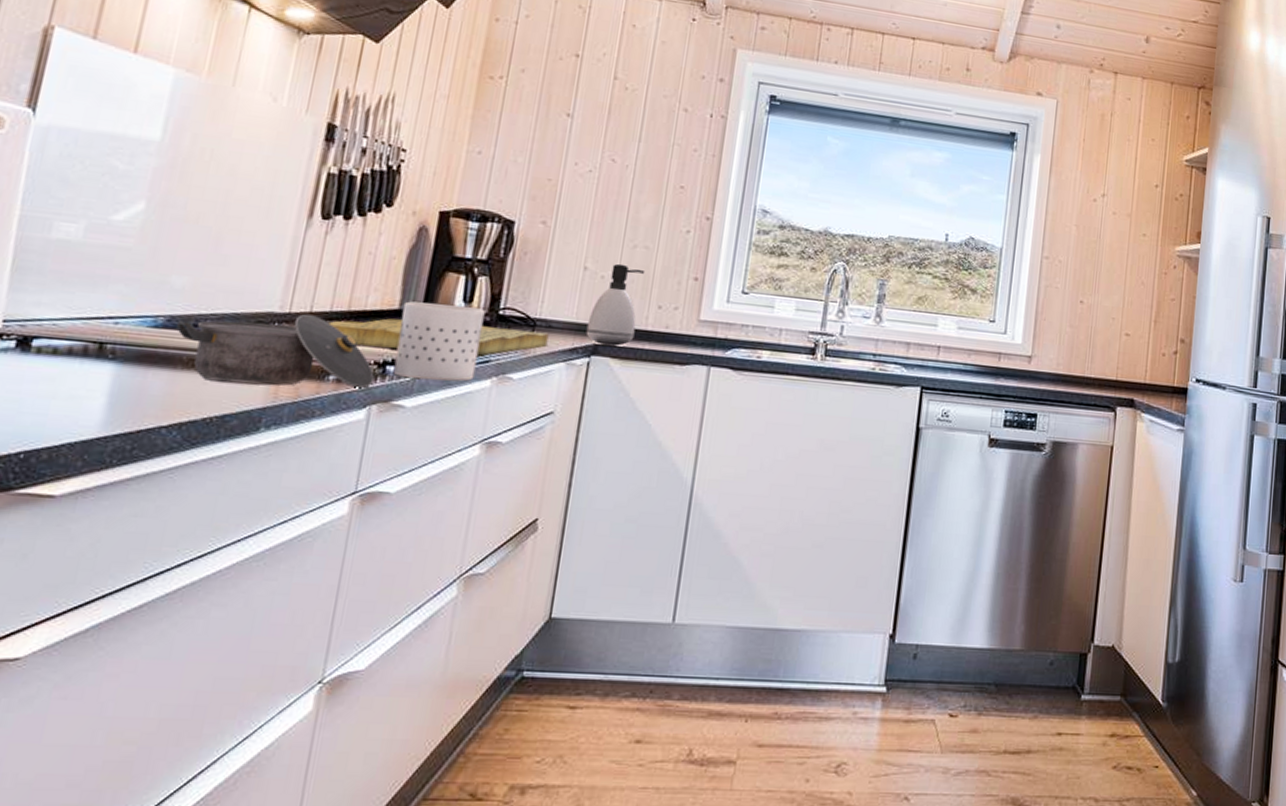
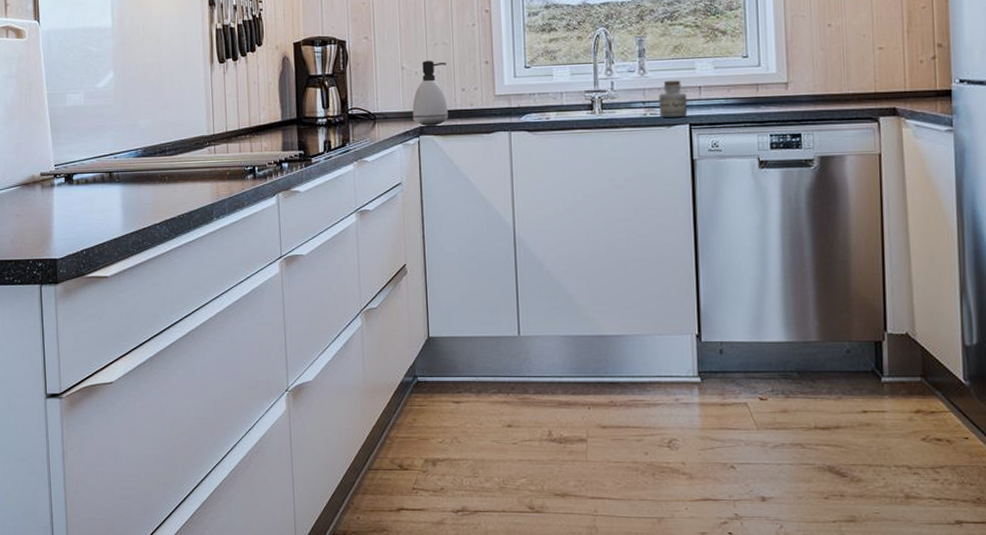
cooking pot: present [177,313,374,389] -> none [150,133,276,190]
cutting board: present [328,318,549,357] -> none [239,123,387,151]
mug: present [393,301,486,382] -> none [284,111,341,171]
jar: none [889,334,924,379] -> present [658,80,688,118]

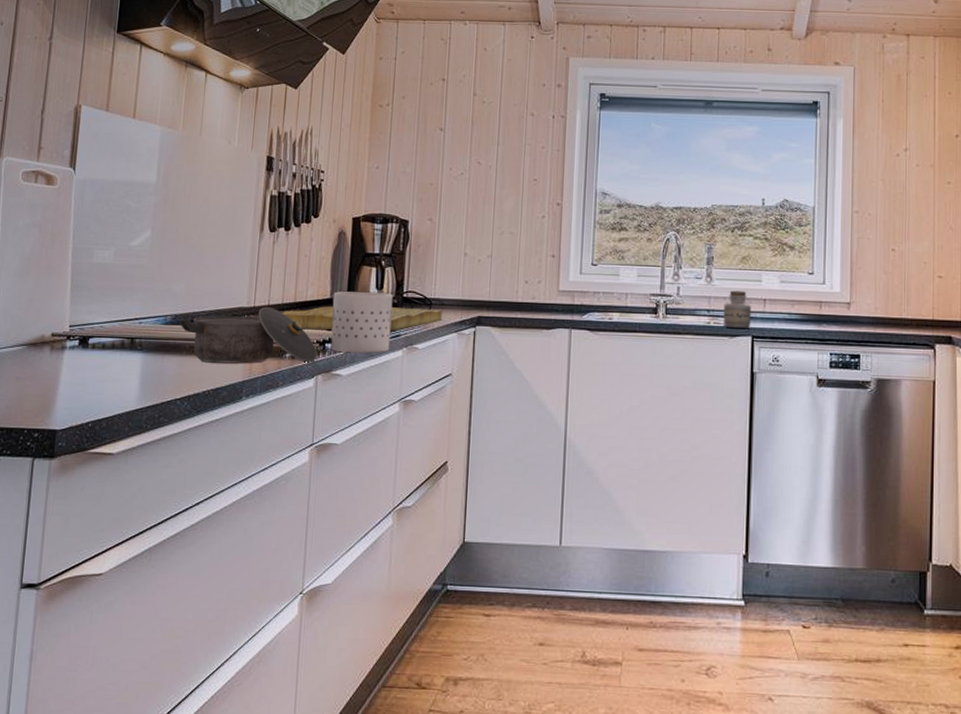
cooking pot: none [150,133,276,190] -> present [180,306,318,365]
cutting board: none [239,123,387,151] -> present [282,306,442,332]
mug: none [284,111,341,171] -> present [330,291,393,354]
soap dispenser: present [412,60,448,126] -> none [470,248,512,317]

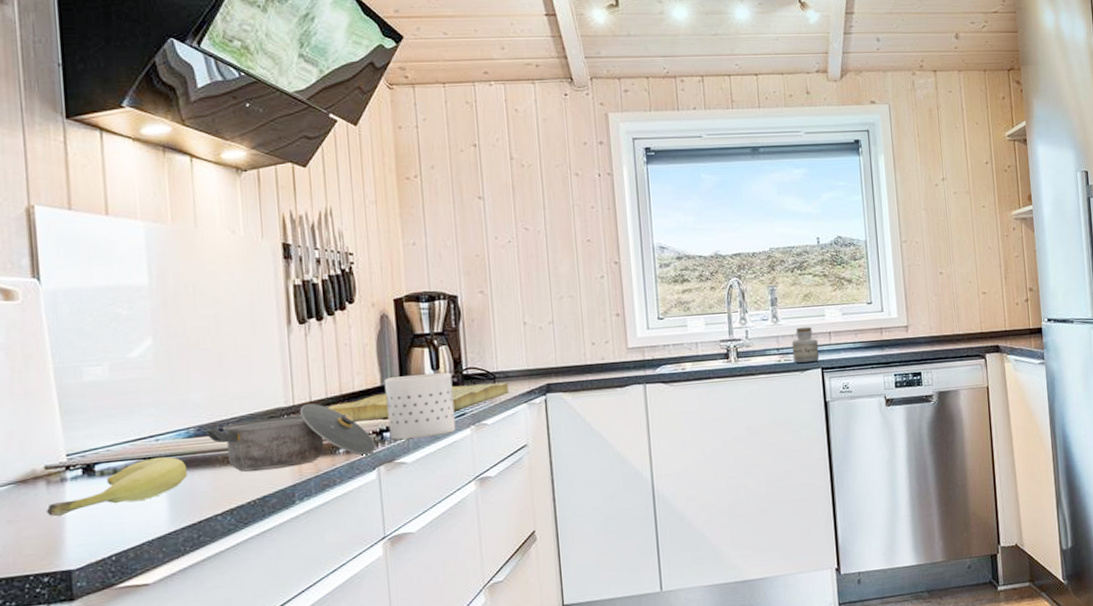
fruit: none [46,339,160,380] -> present [46,457,188,517]

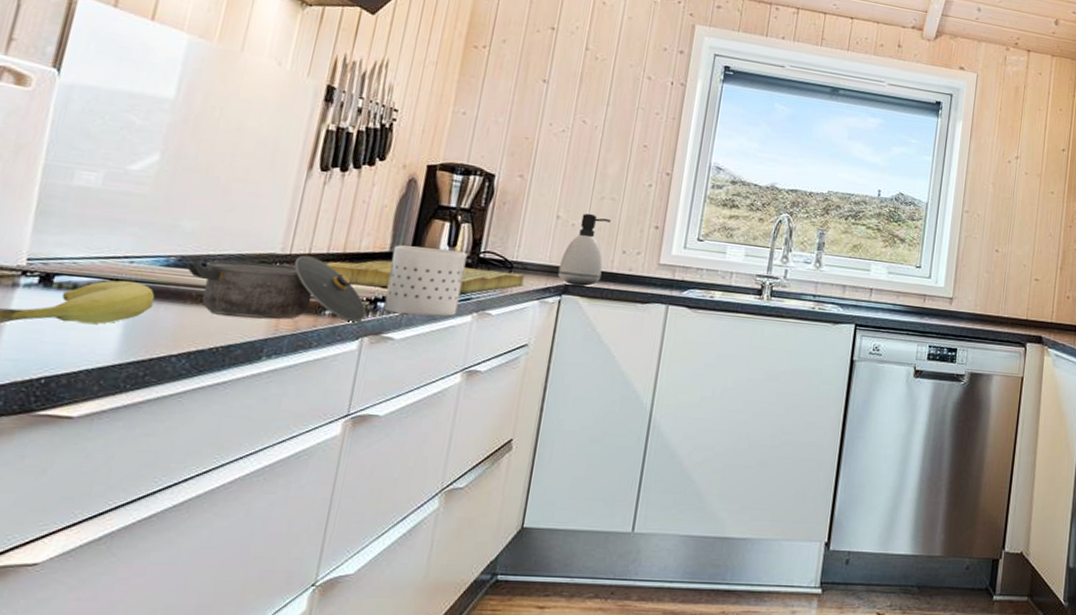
soap dispenser: none [537,314,578,383] -> present [557,213,612,286]
jar: present [791,327,820,363] -> none [827,277,858,317]

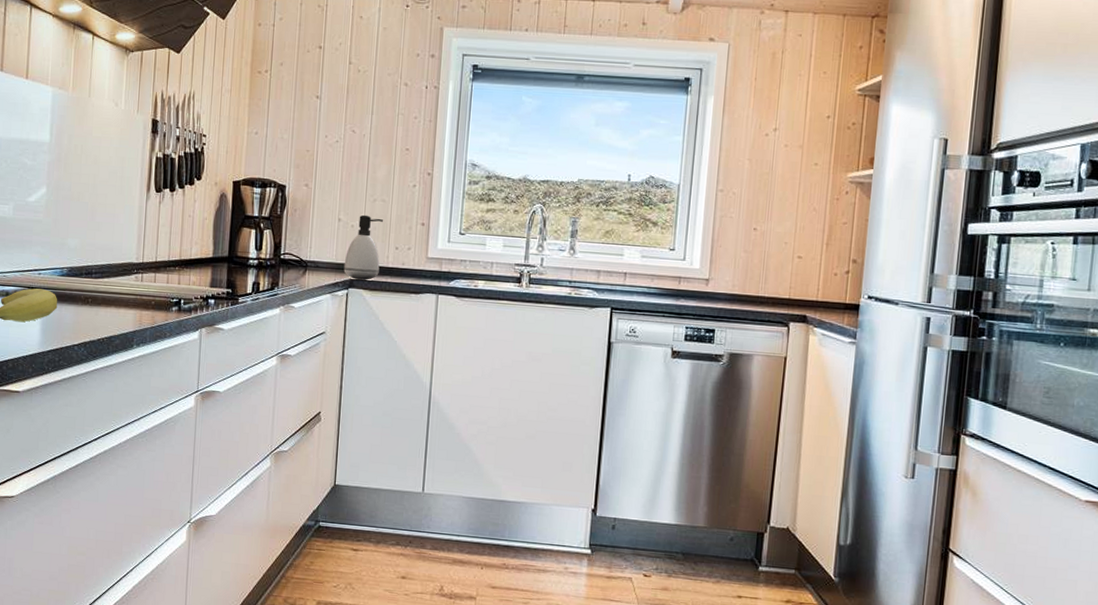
cooking pot: present [187,255,366,323] -> none [75,263,201,317]
cutting board: present [325,260,525,295] -> none [168,264,317,291]
mug: present [383,245,468,317] -> none [213,251,271,311]

